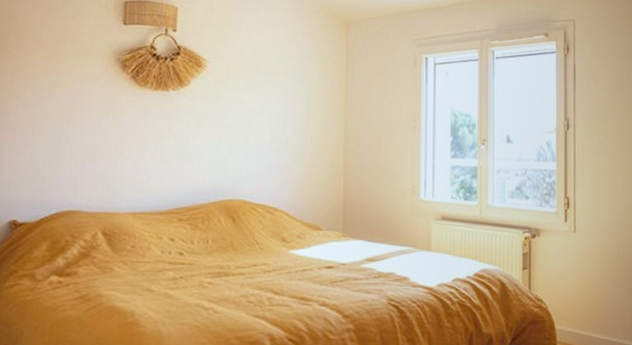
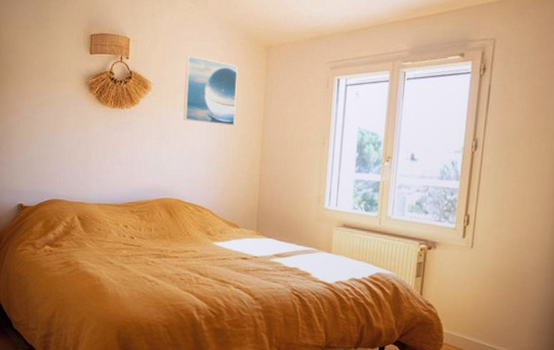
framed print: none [248,29,314,109] -> present [183,56,238,126]

